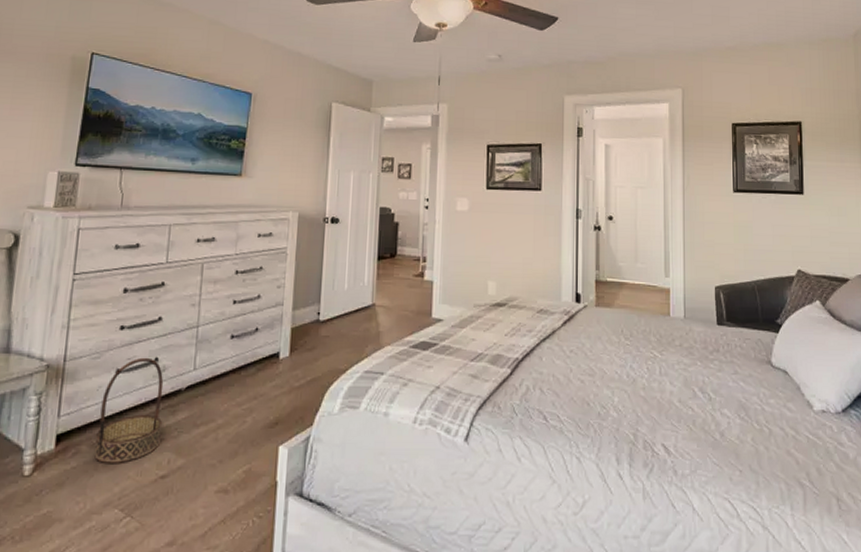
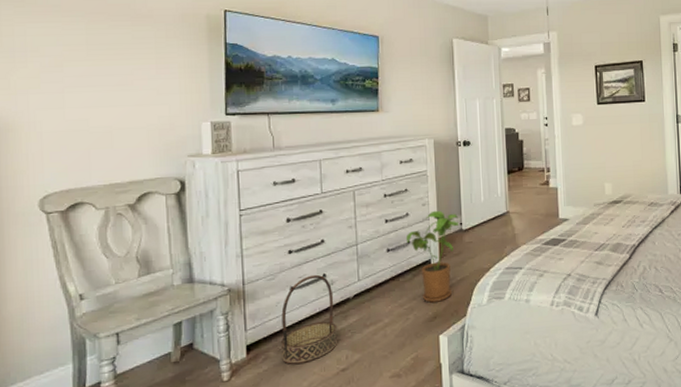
house plant: none [254,295,317,405] -> present [405,210,460,303]

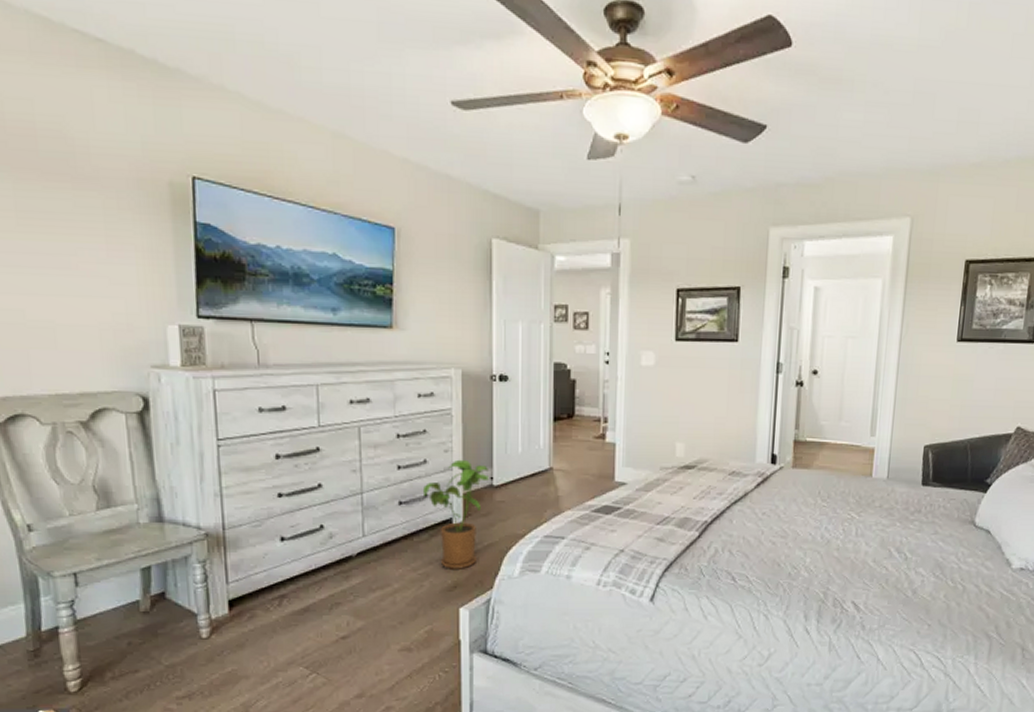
basket: present [281,274,337,364] -> none [270,524,336,626]

